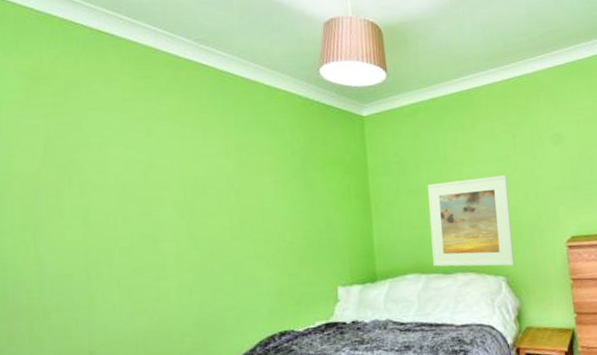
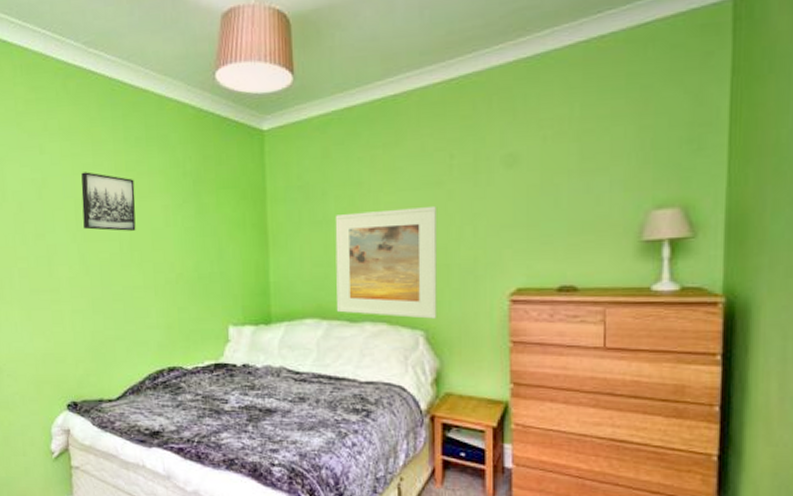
wall art: none [190,153,246,207] -> present [81,172,136,231]

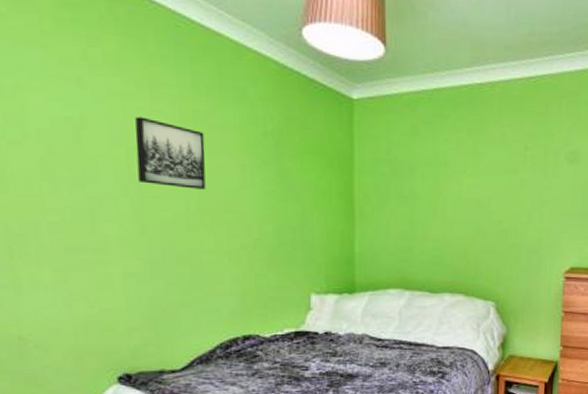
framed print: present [335,207,438,319] -> none [418,191,512,291]

